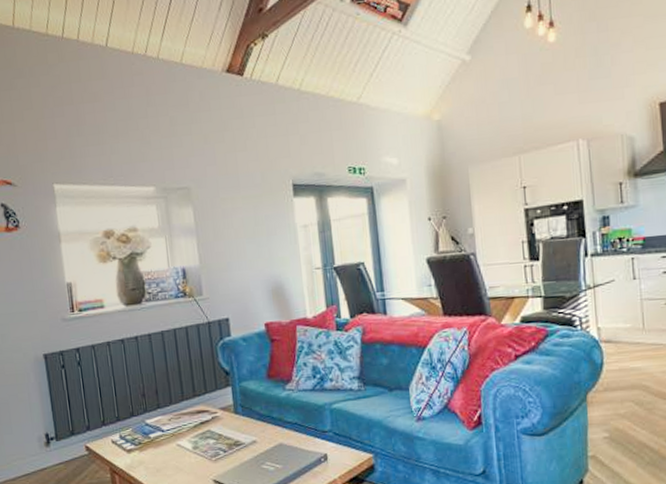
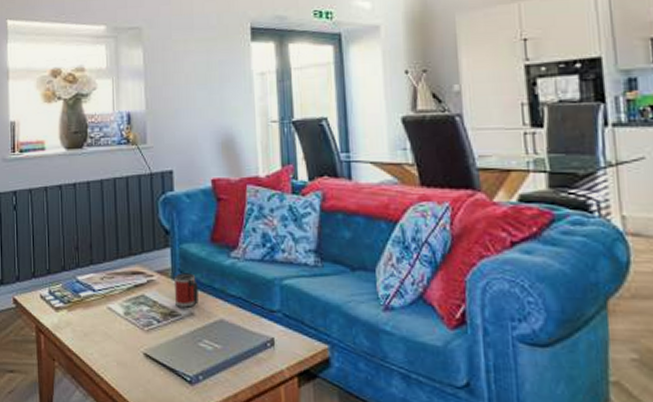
mug: none [236,407,260,437] -> present [173,273,198,308]

